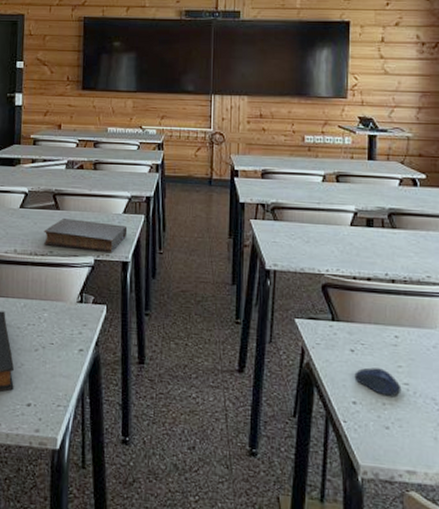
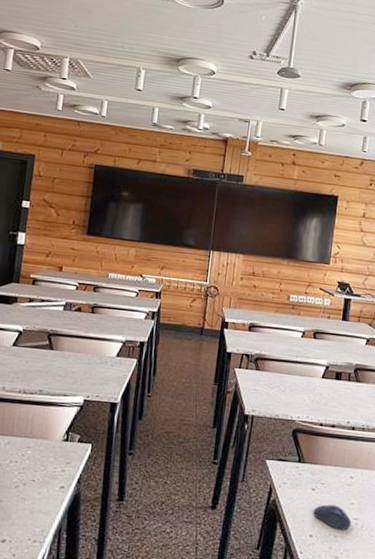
book: present [43,217,128,254] -> none [33,357,119,395]

